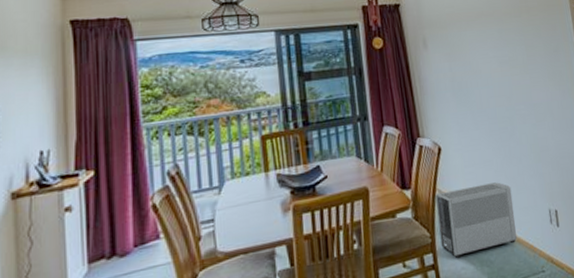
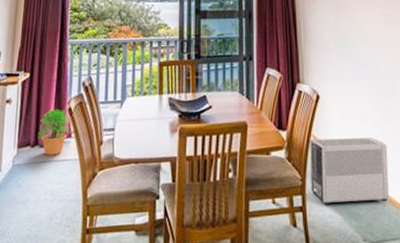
potted plant: none [114,207,156,265] -> present [38,108,70,155]

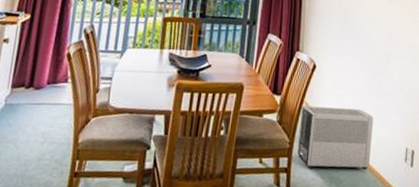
potted plant: present [38,108,70,155] -> none [33,53,68,99]

